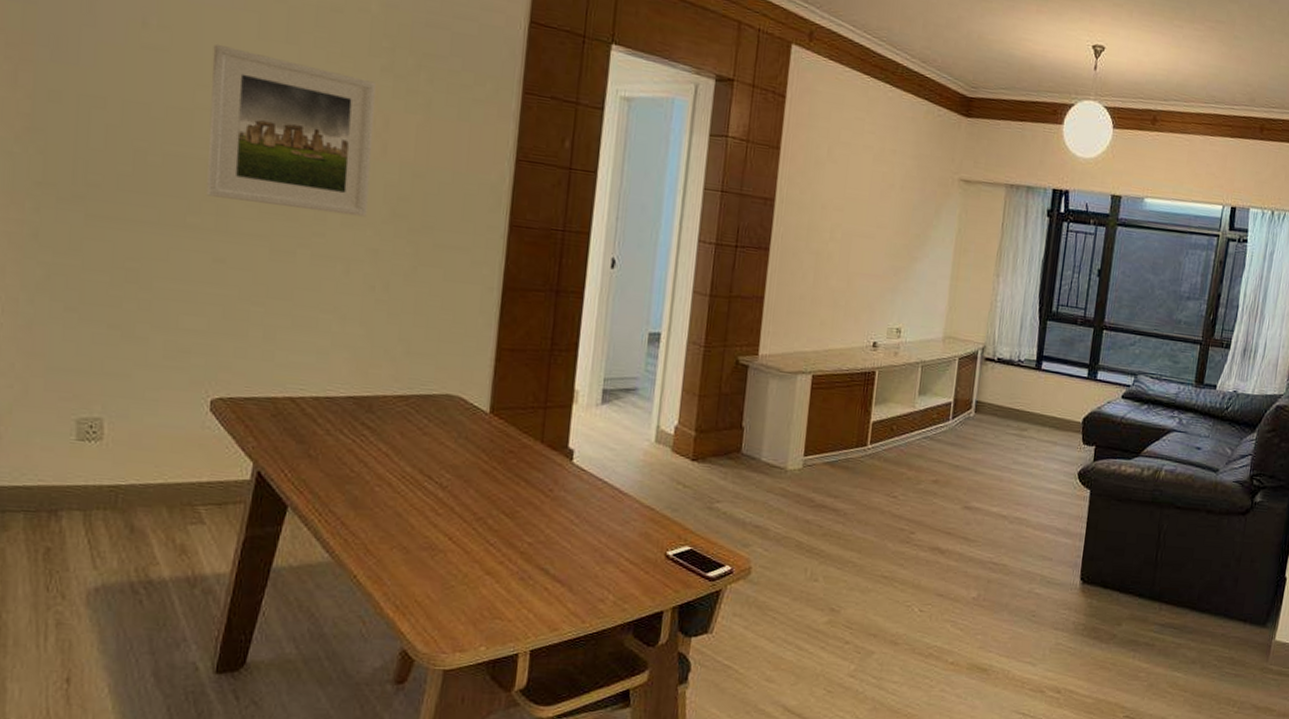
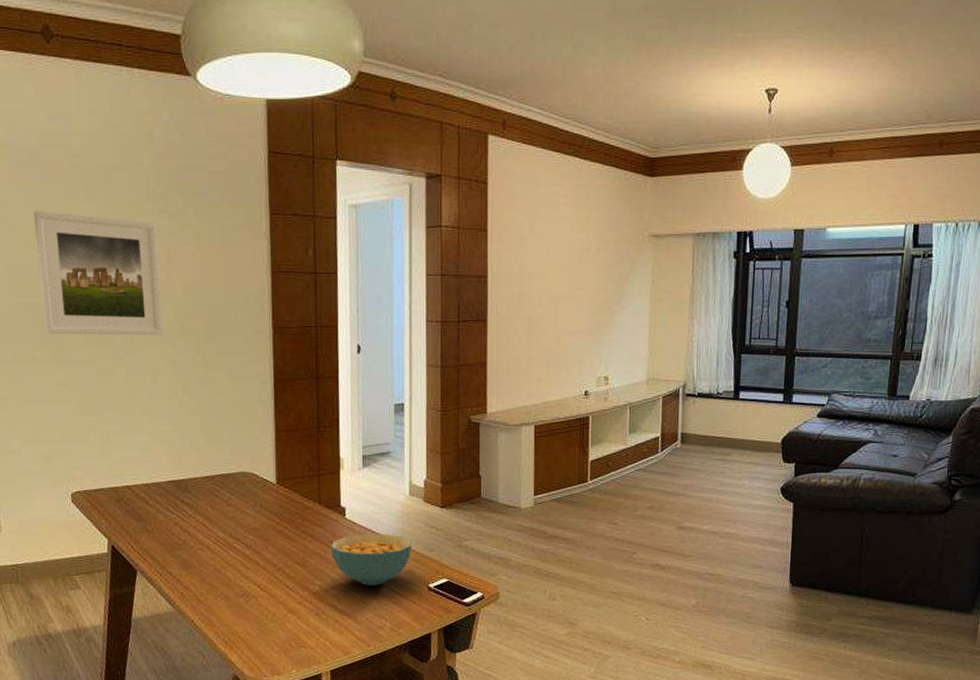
cereal bowl: none [549,484,653,548] -> present [330,534,413,586]

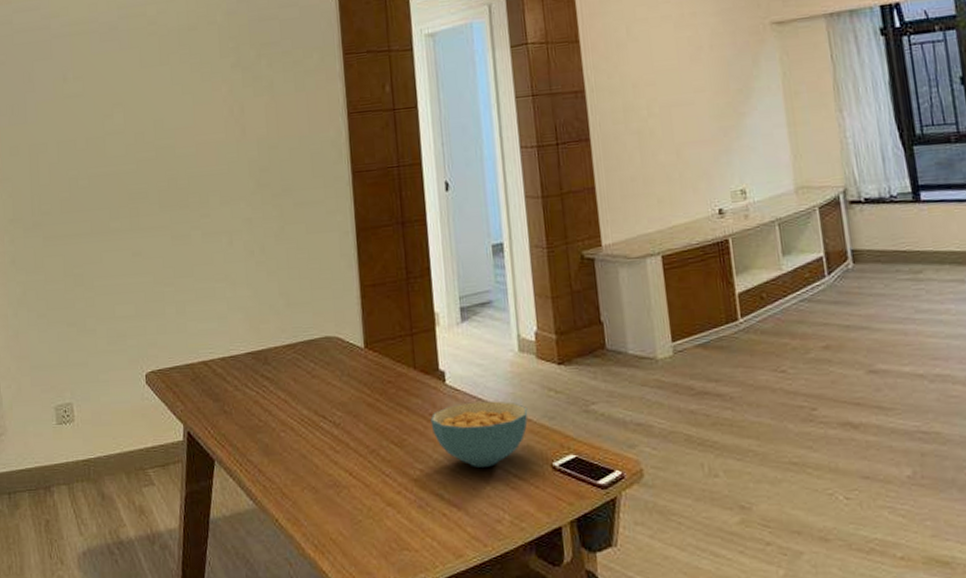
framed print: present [33,211,163,336] -> none [112,78,238,203]

